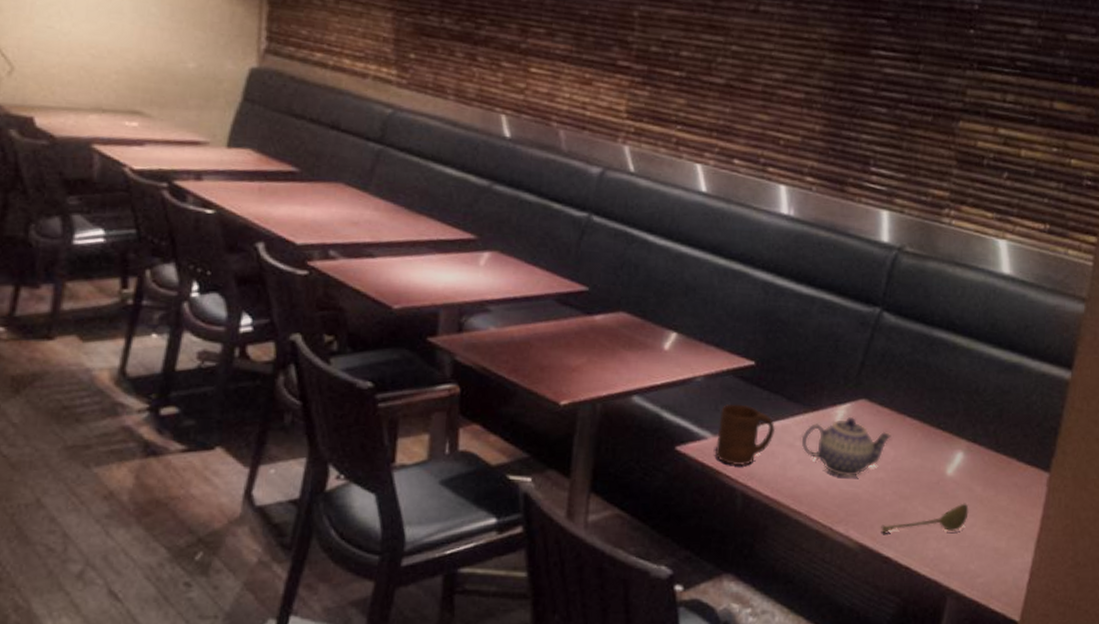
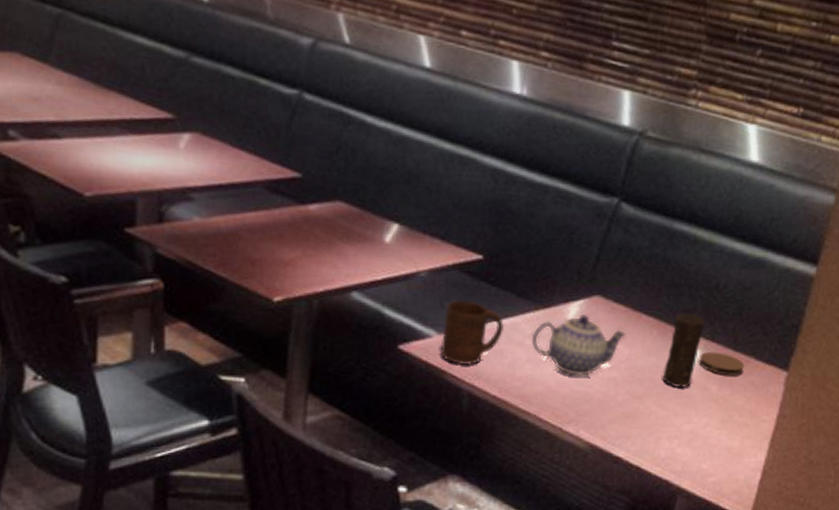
soupspoon: present [881,503,969,534] -> none [612,402,704,434]
candle: none [928,415,967,489] -> present [662,313,706,389]
coaster: none [963,453,1008,477] -> present [699,351,745,376]

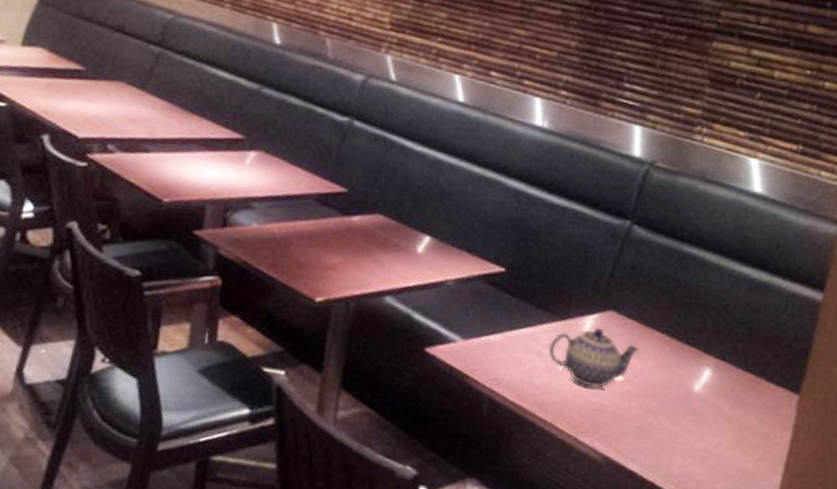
cup: present [441,300,505,366] -> none [464,309,524,371]
candle: present [662,313,706,389] -> none [674,331,716,406]
coaster: present [699,351,745,376] -> none [711,370,757,397]

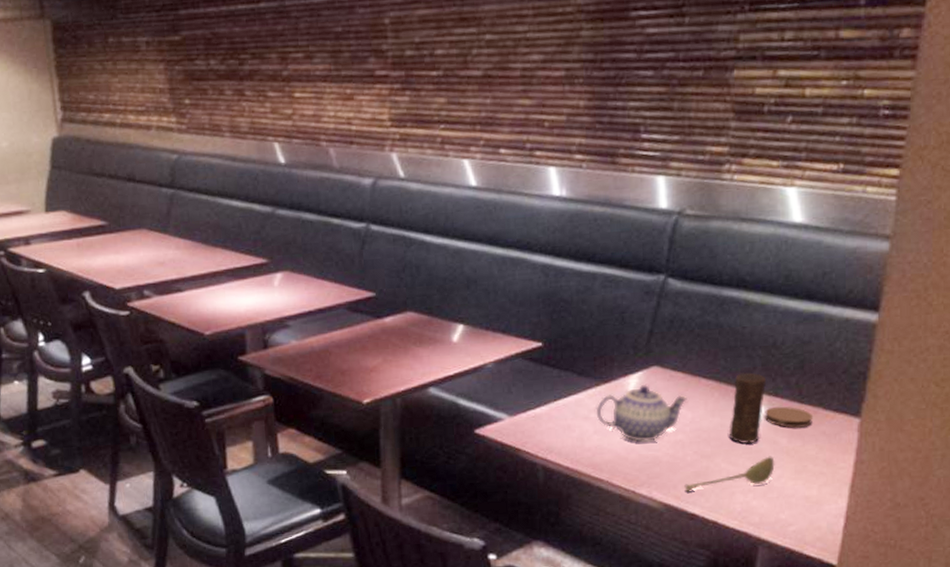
soupspoon: none [626,421,716,449] -> present [684,456,775,493]
candle: none [674,331,716,406] -> present [729,372,767,445]
coaster: none [711,370,757,397] -> present [765,406,814,428]

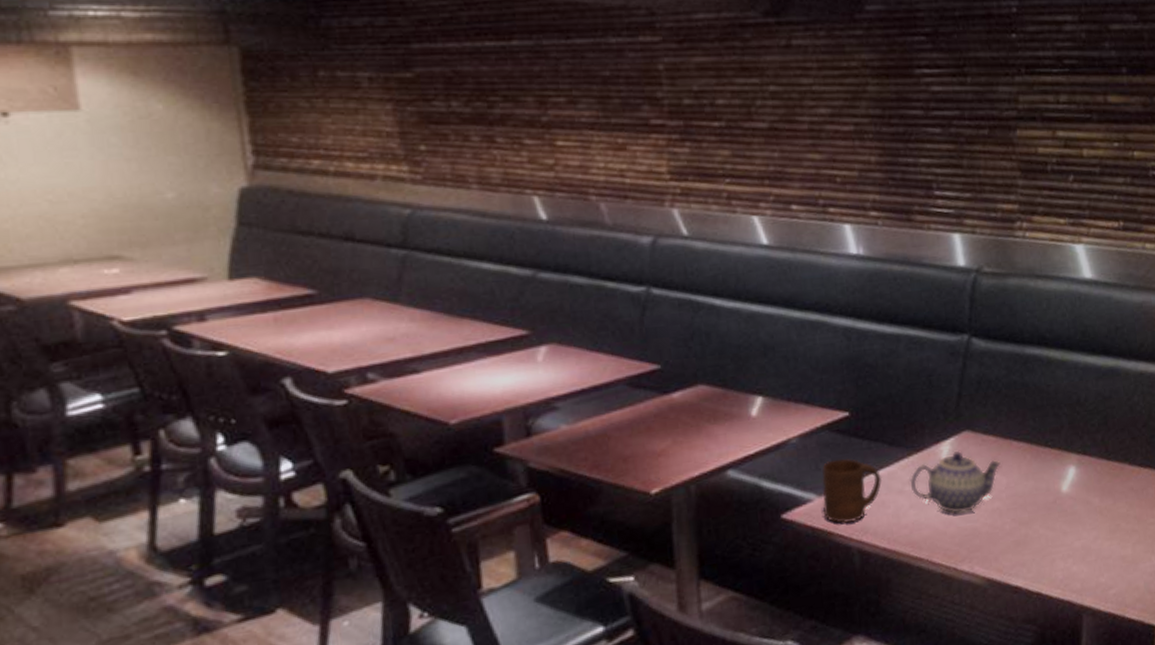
cup: none [512,384,570,443] -> present [821,458,883,524]
soupspoon: present [684,456,775,493] -> none [1005,517,1090,564]
candle: present [729,372,767,445] -> none [1044,431,1075,507]
coaster: present [765,406,814,428] -> none [1076,464,1121,486]

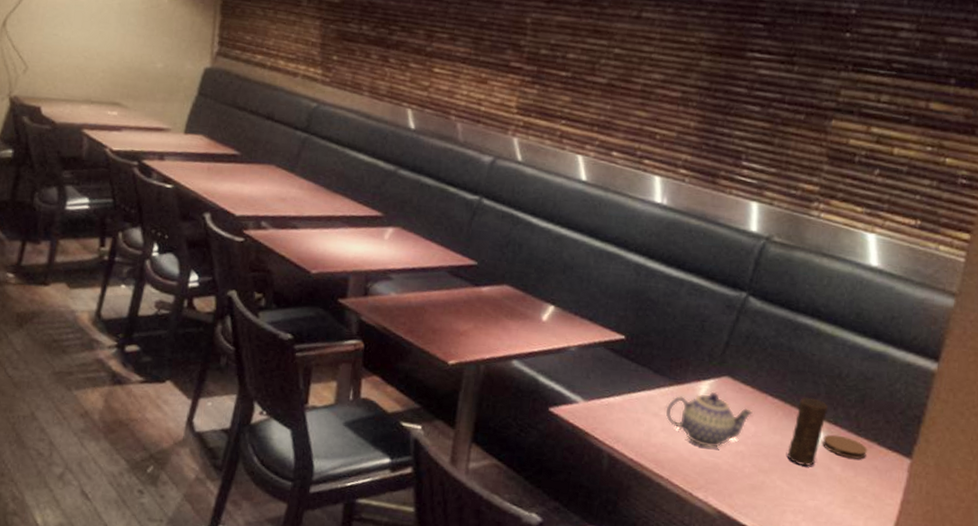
cup: present [821,458,883,524] -> none [585,373,642,430]
candle: none [1044,431,1075,507] -> present [787,397,829,467]
coaster: none [1076,464,1121,486] -> present [823,434,868,459]

